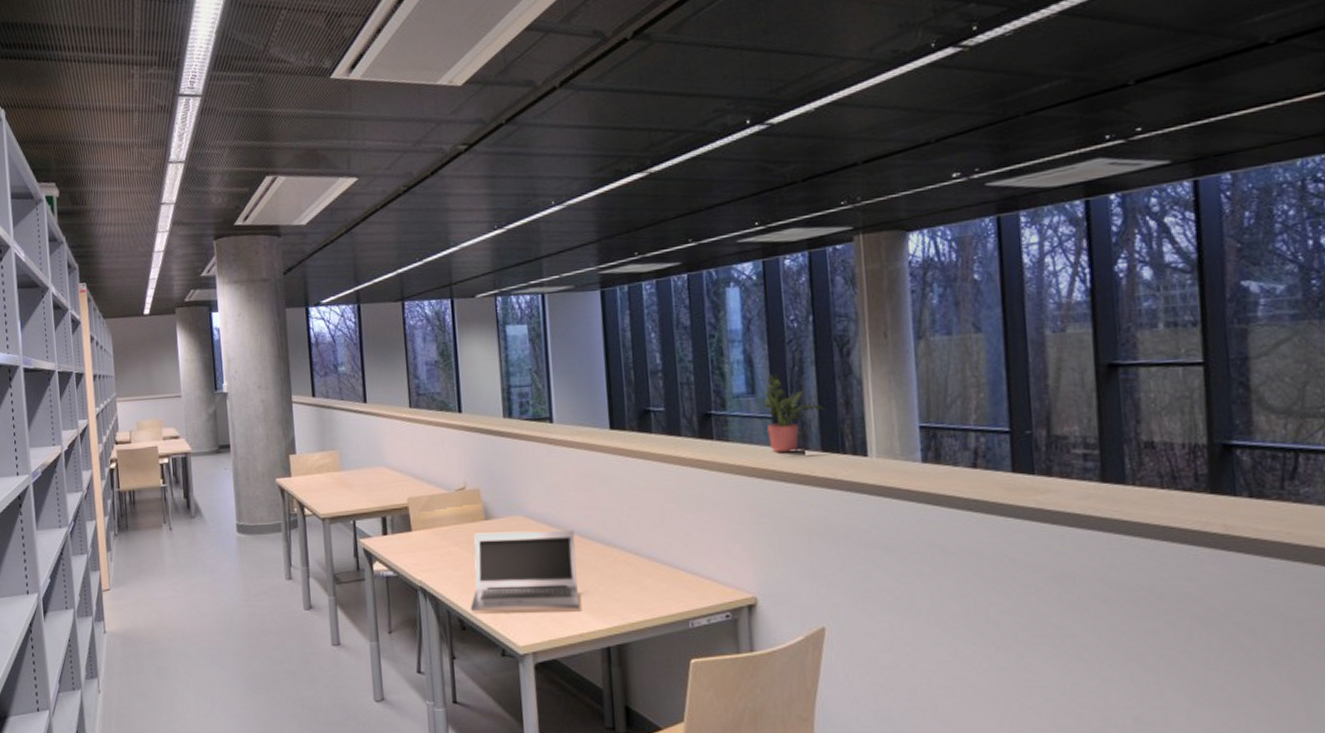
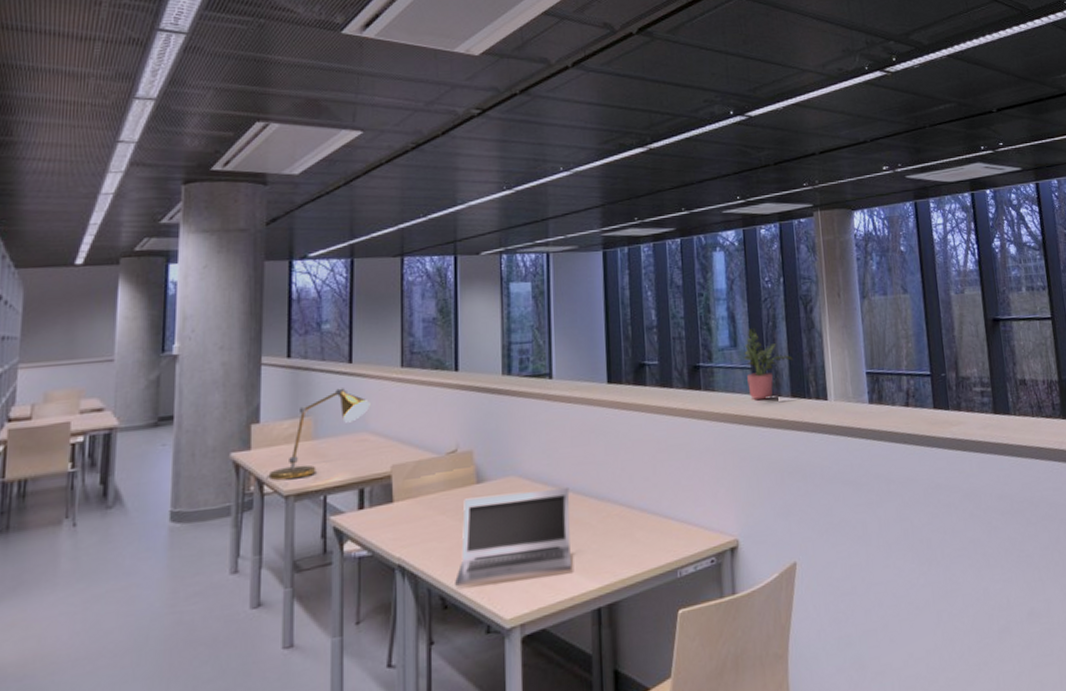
desk lamp: none [305,425,386,505] -> present [266,388,371,481]

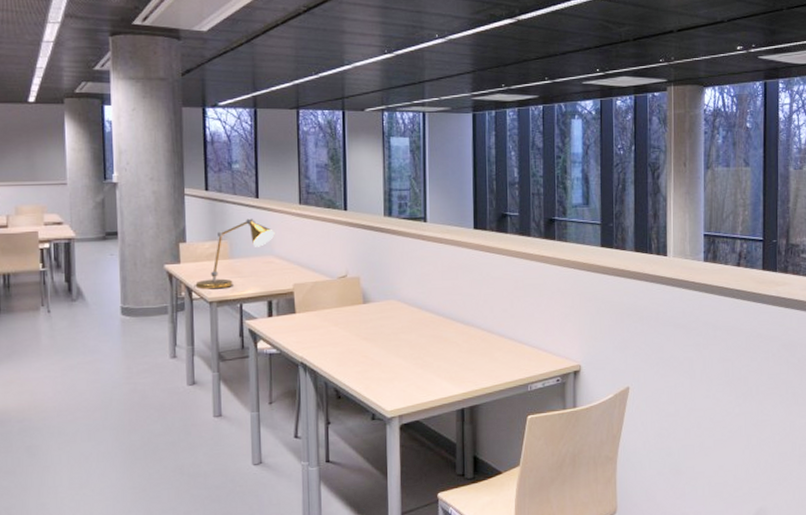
laptop: present [455,488,571,586] -> none [346,313,440,382]
potted plant: present [743,328,793,400] -> none [594,189,638,252]

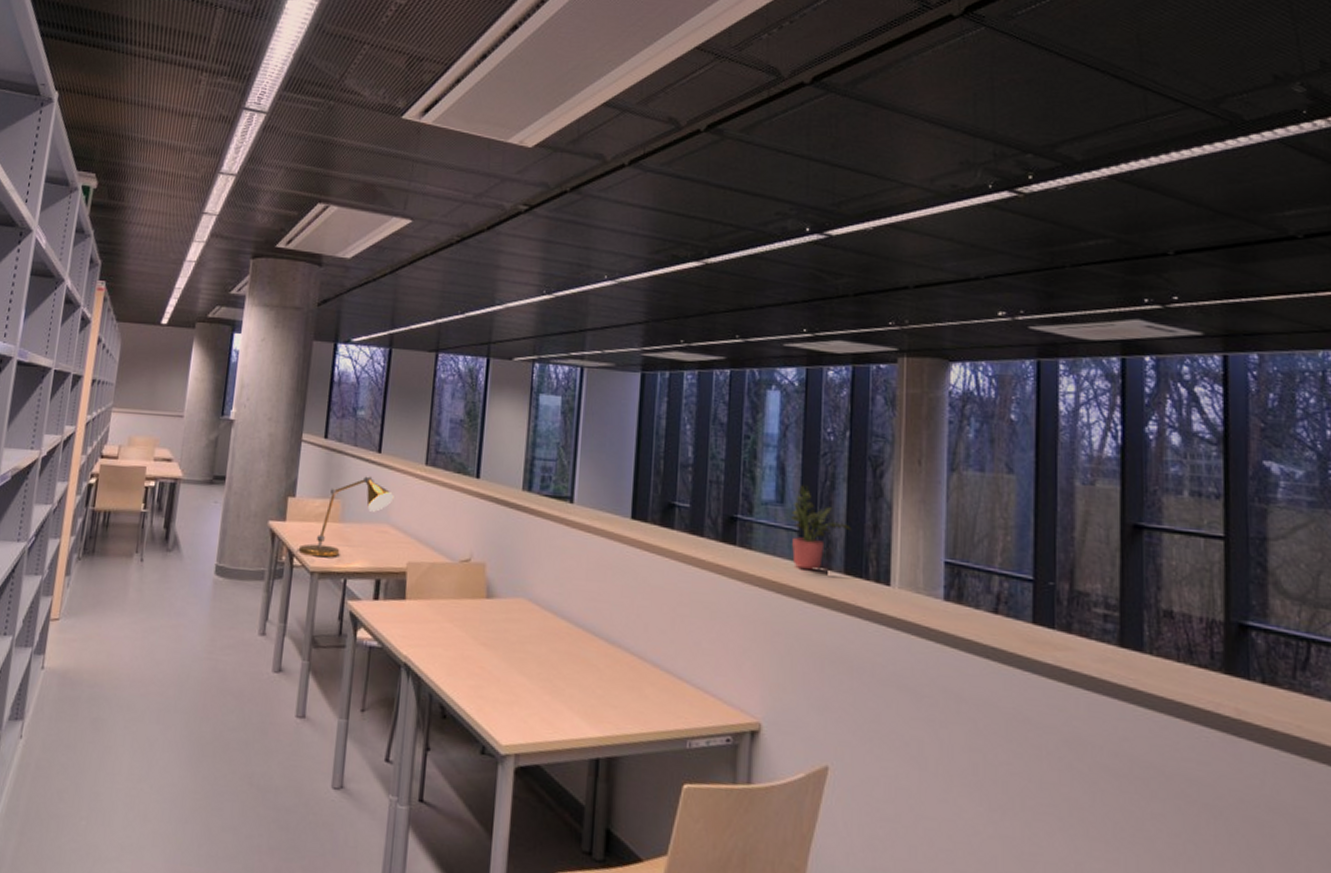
potted plant: none [594,189,638,252] -> present [790,485,851,571]

